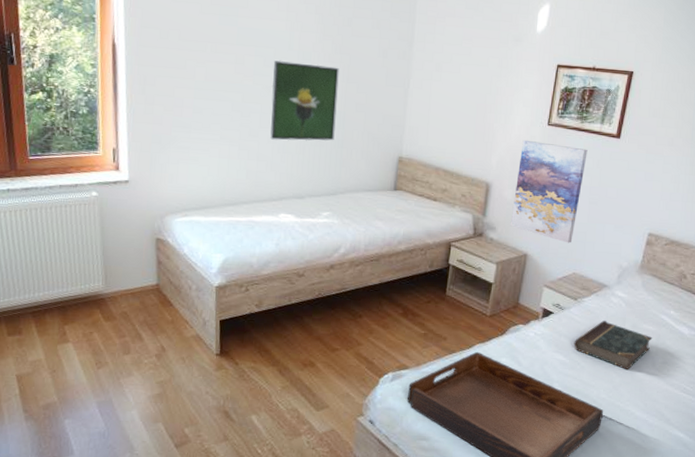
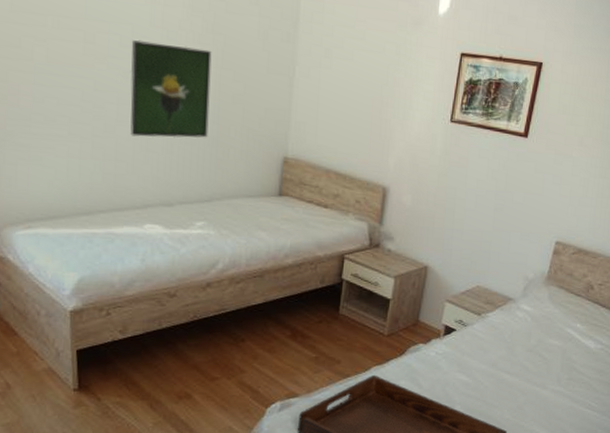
wall art: present [510,140,588,243] -> none [409,138,493,254]
book: present [573,321,653,371] -> none [477,337,558,389]

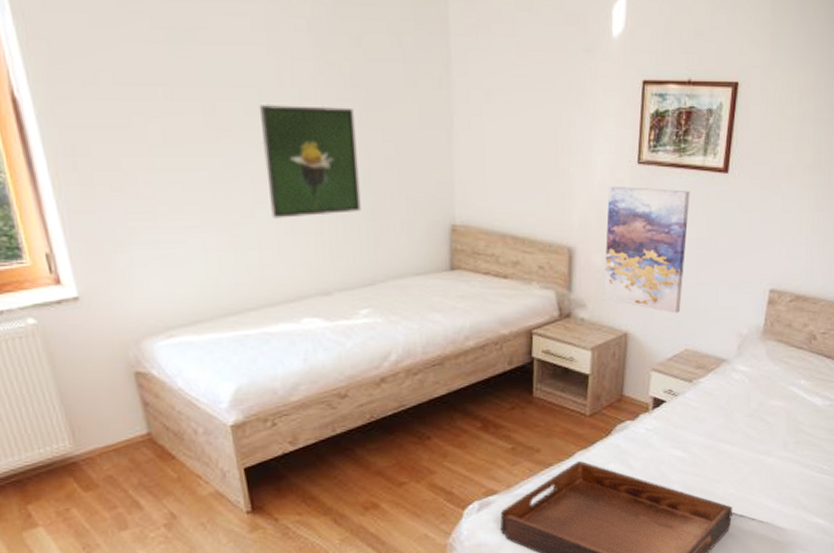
wall art: none [409,138,493,254] -> present [603,185,690,314]

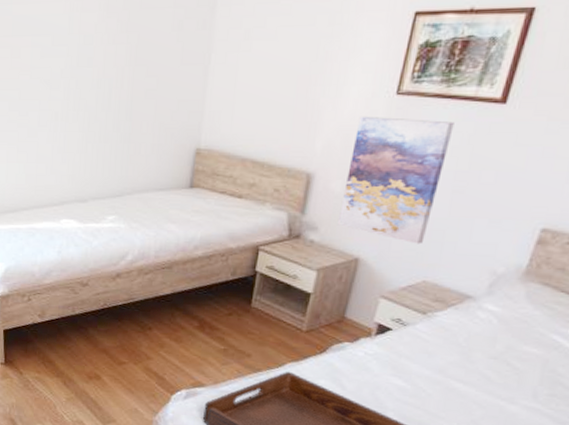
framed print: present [259,103,361,219] -> none [50,48,126,139]

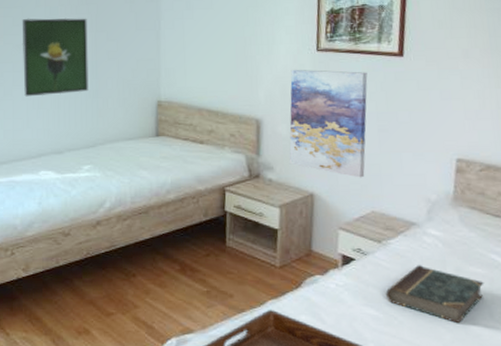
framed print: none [50,48,126,139] -> present [22,17,89,97]
book: none [418,340,536,402] -> present [385,265,484,324]

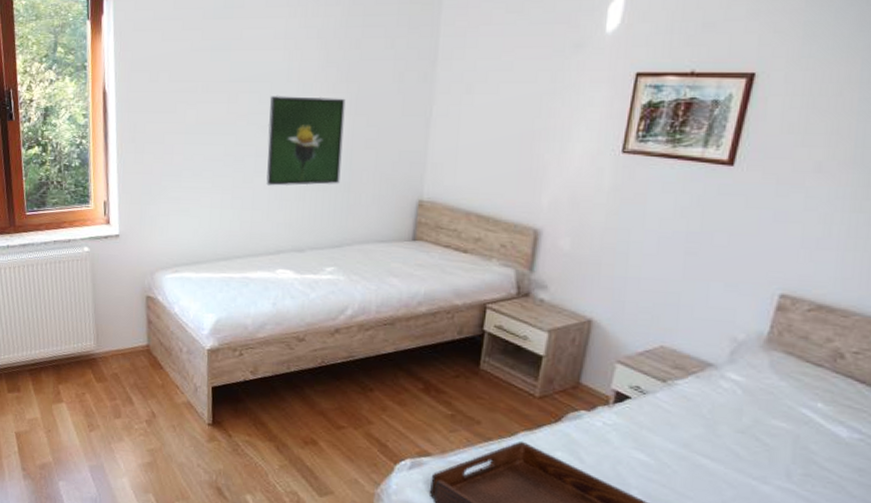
wall art: present [289,69,368,178] -> none [567,173,683,307]
book: present [385,265,484,324] -> none [661,411,787,481]

